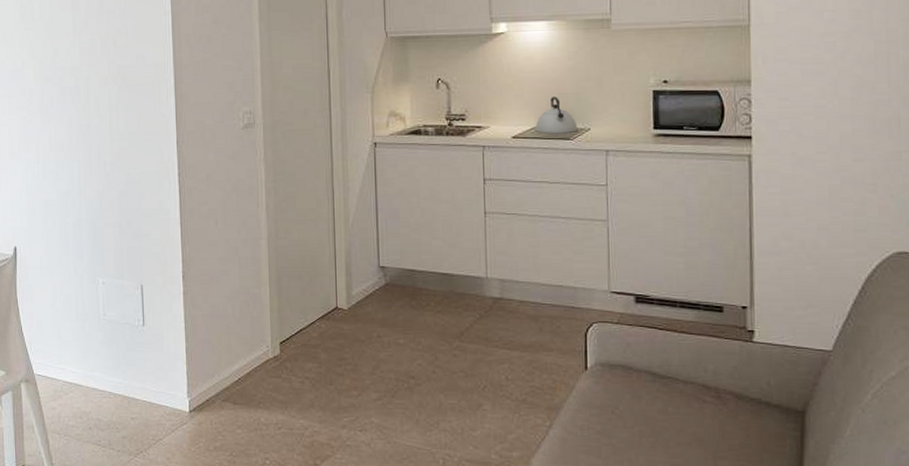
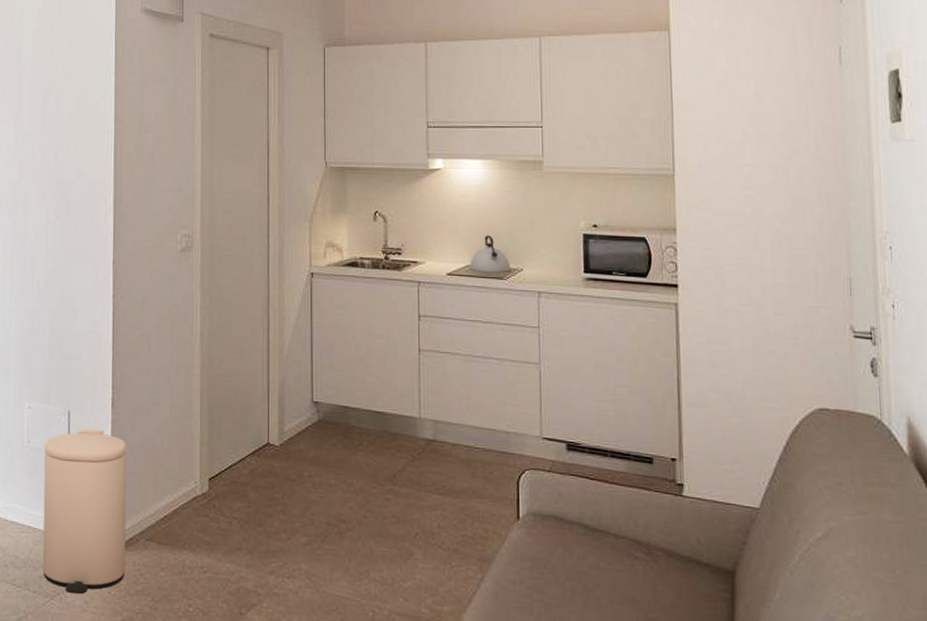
pedal bin: none [119,300,204,452] -> present [42,428,127,595]

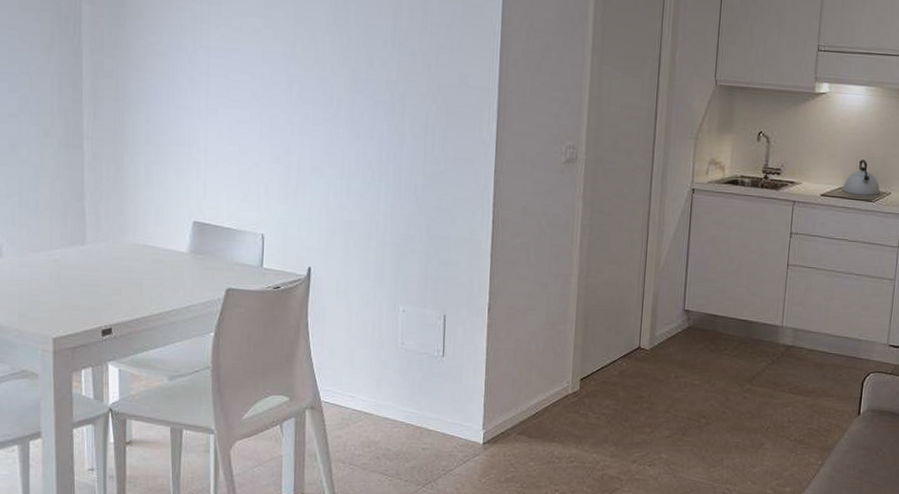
pedal bin: present [42,428,127,595] -> none [415,331,502,483]

